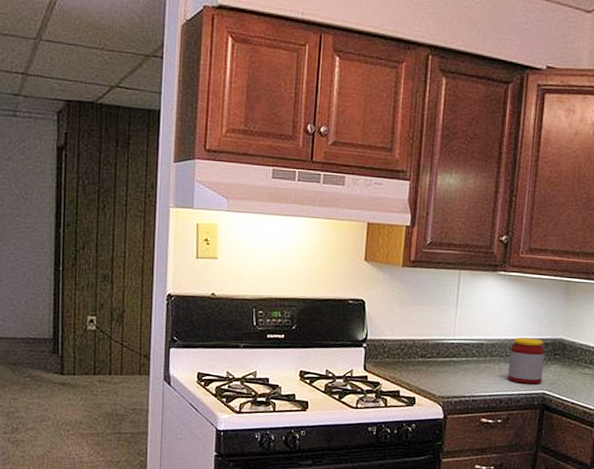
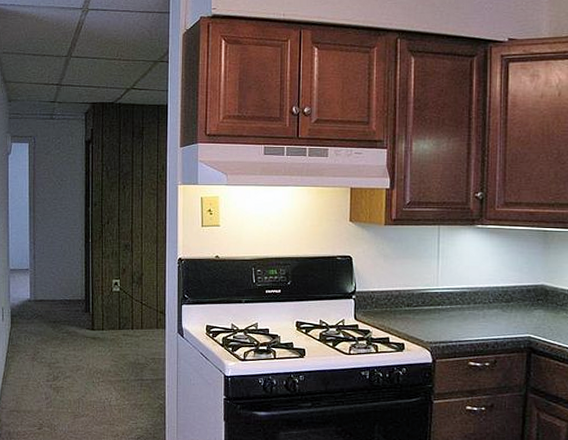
jar: present [507,337,545,385] -> none [492,285,528,329]

